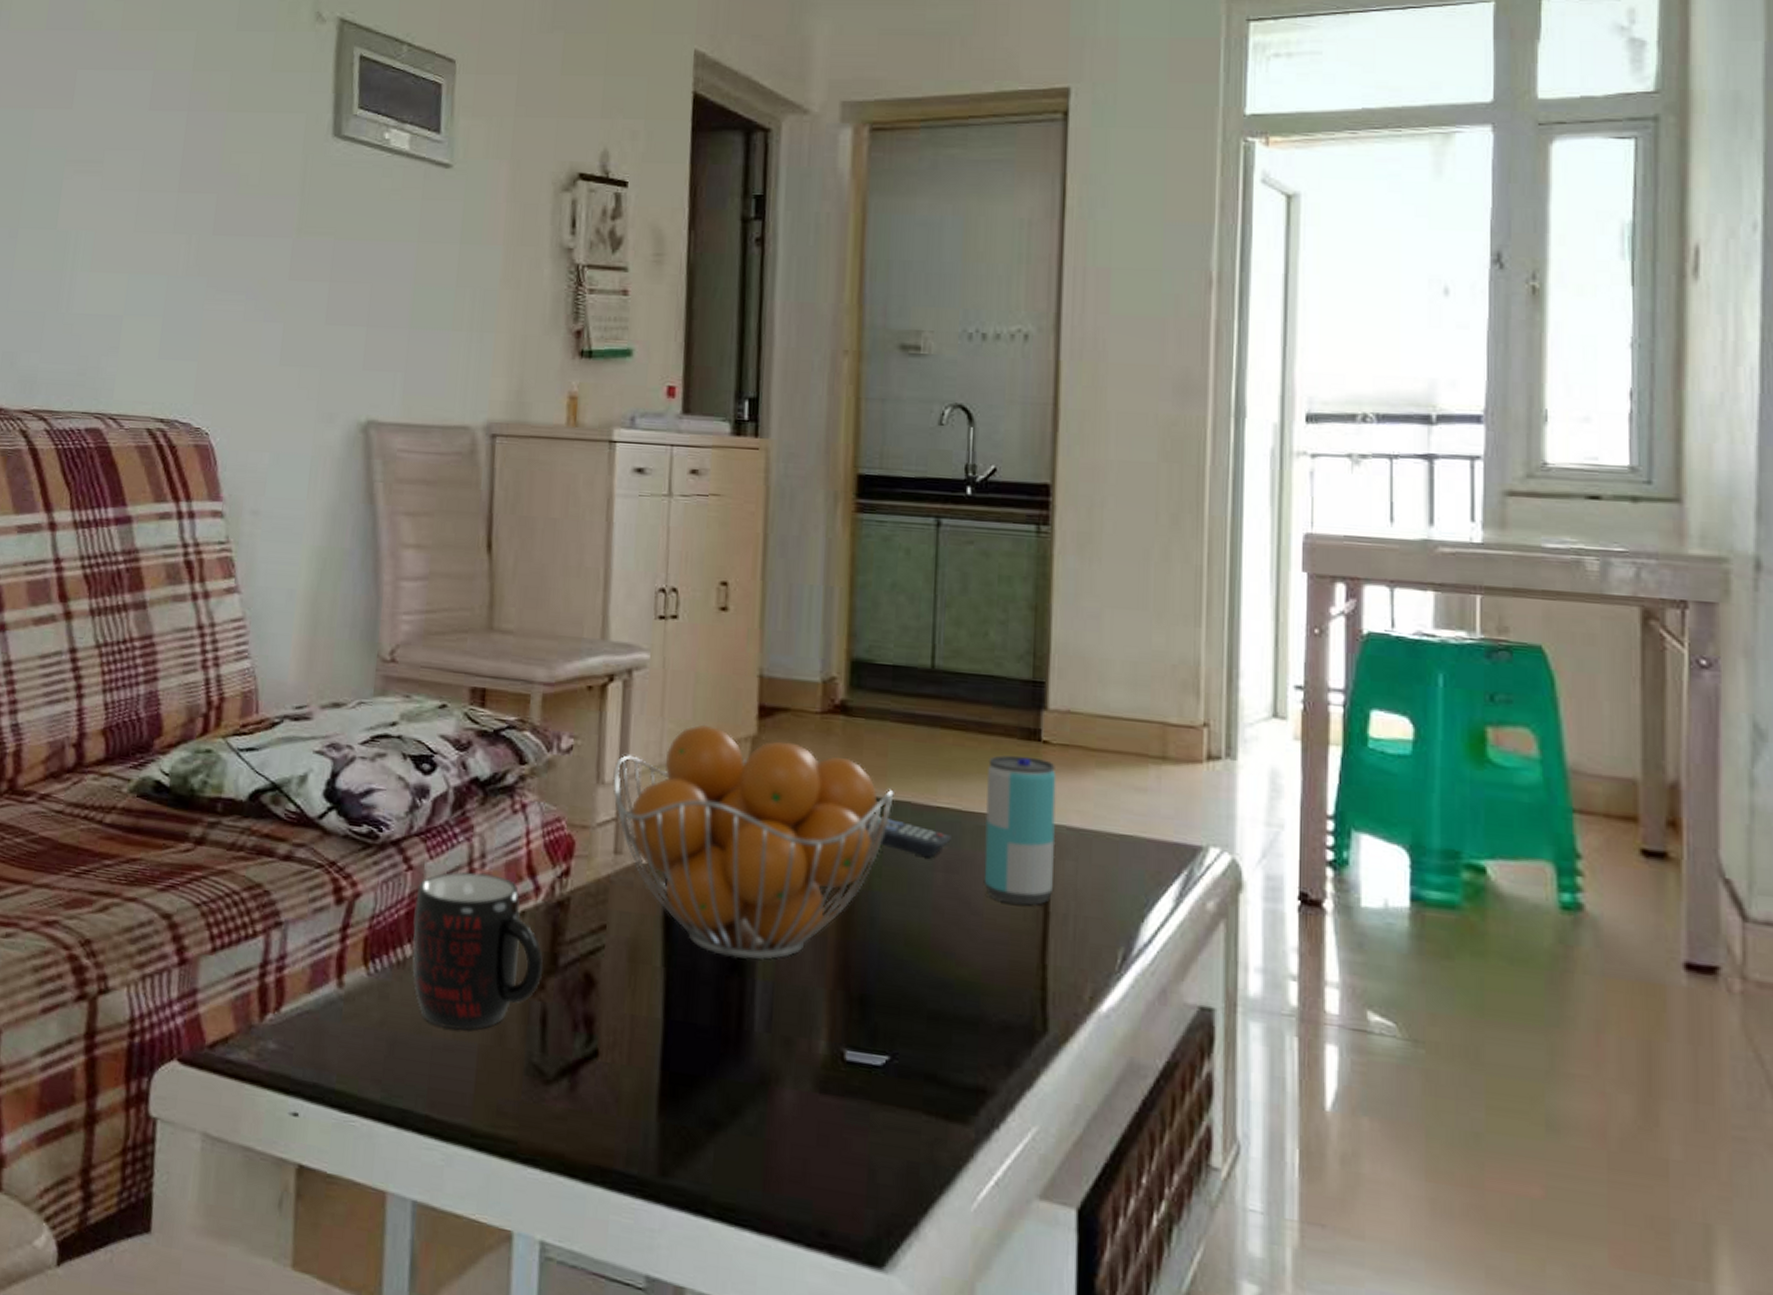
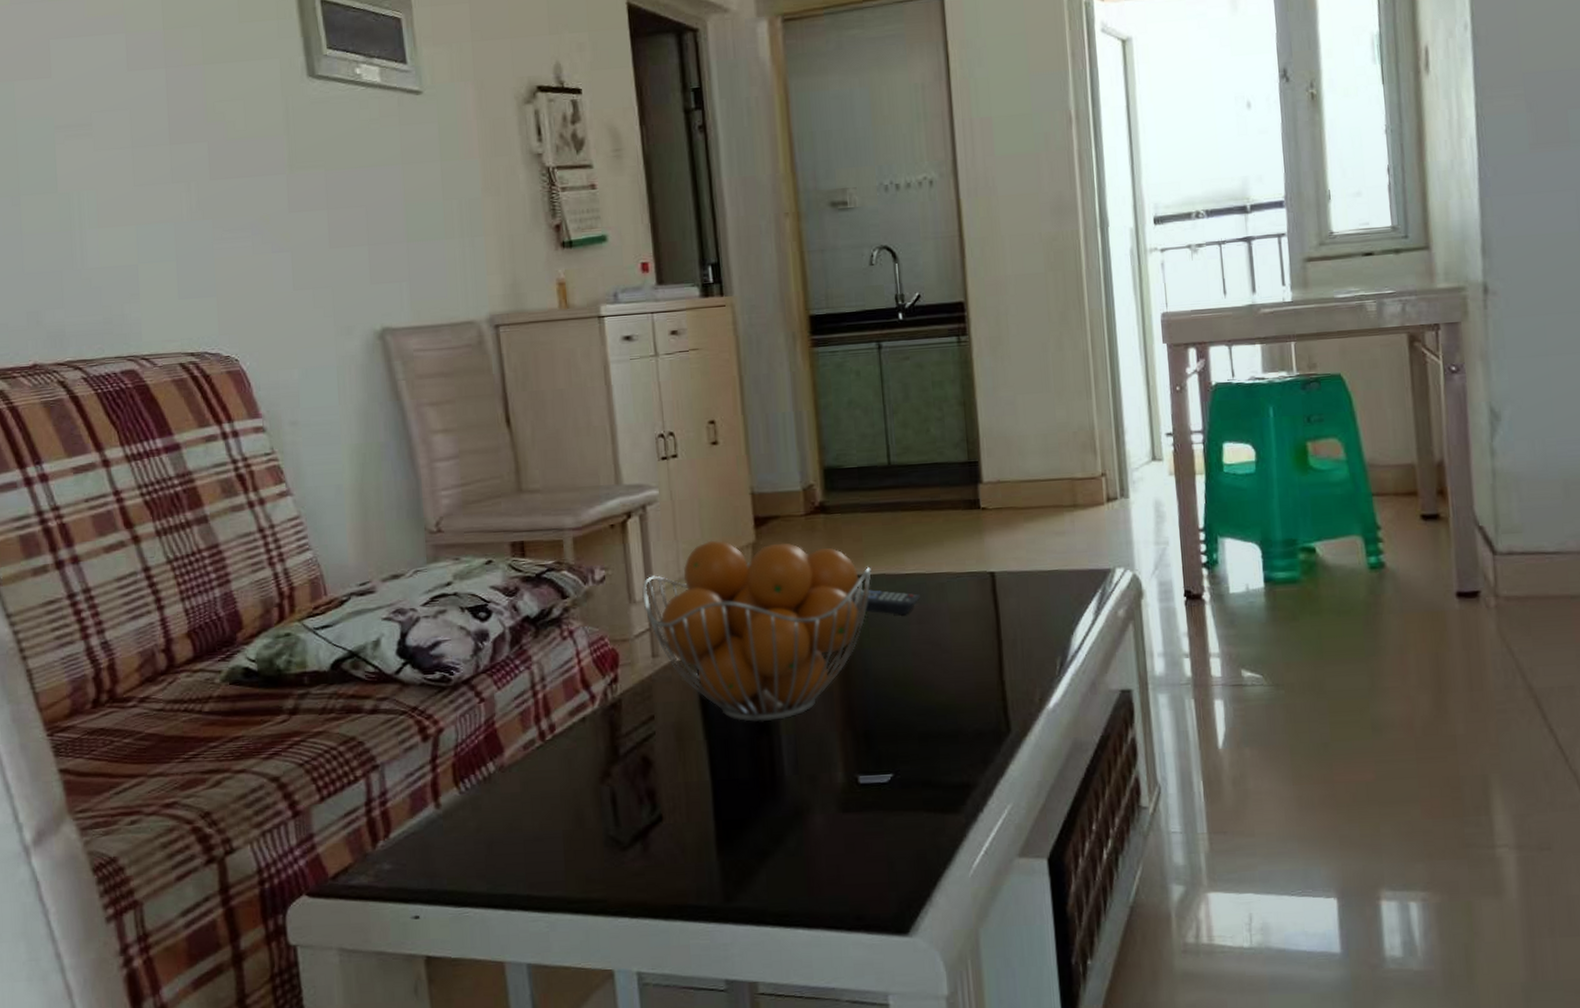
mug: present [412,872,543,1030] -> none [490,692,607,824]
beverage can: present [983,755,1057,906] -> none [942,522,1003,639]

